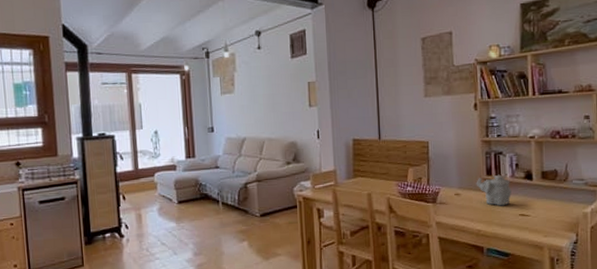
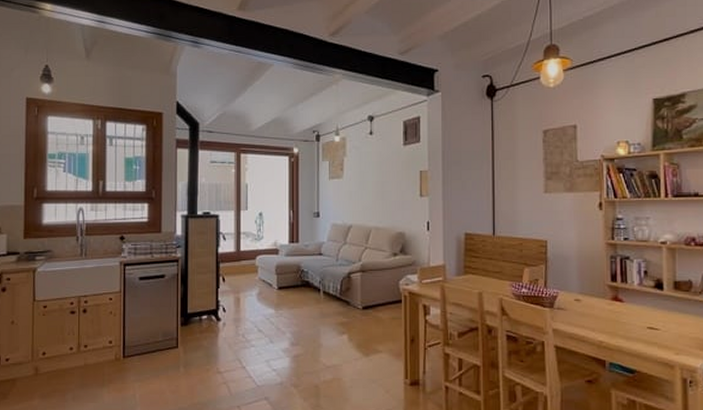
teapot: present [476,174,512,206] -> none [599,281,639,317]

